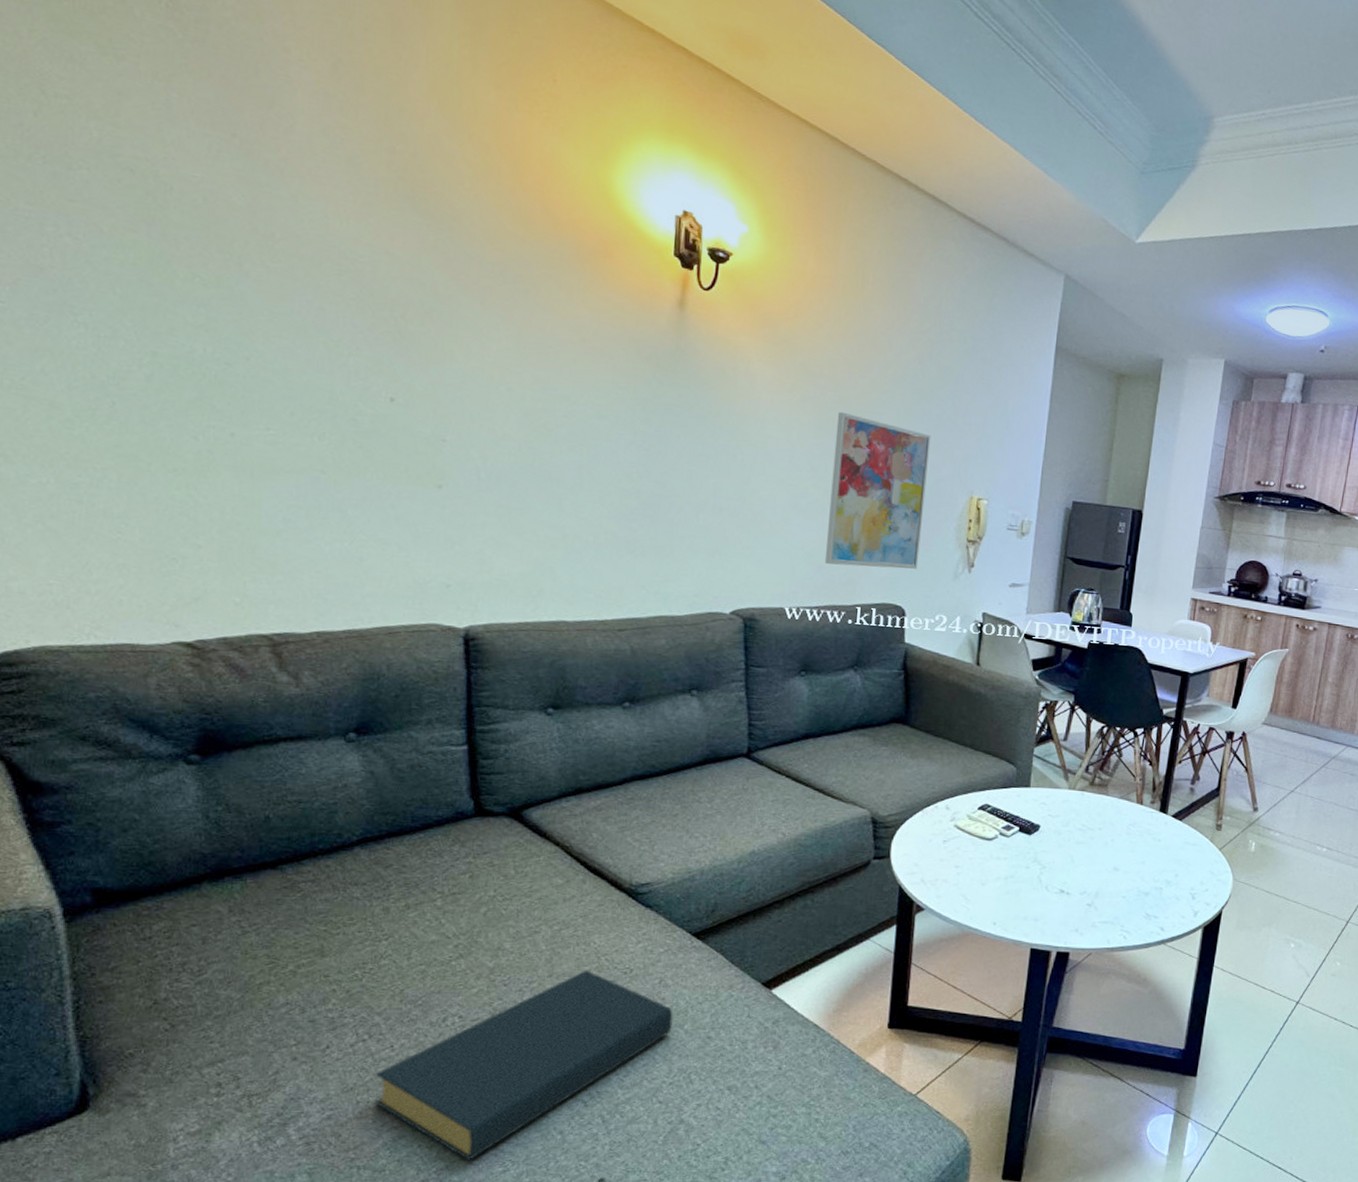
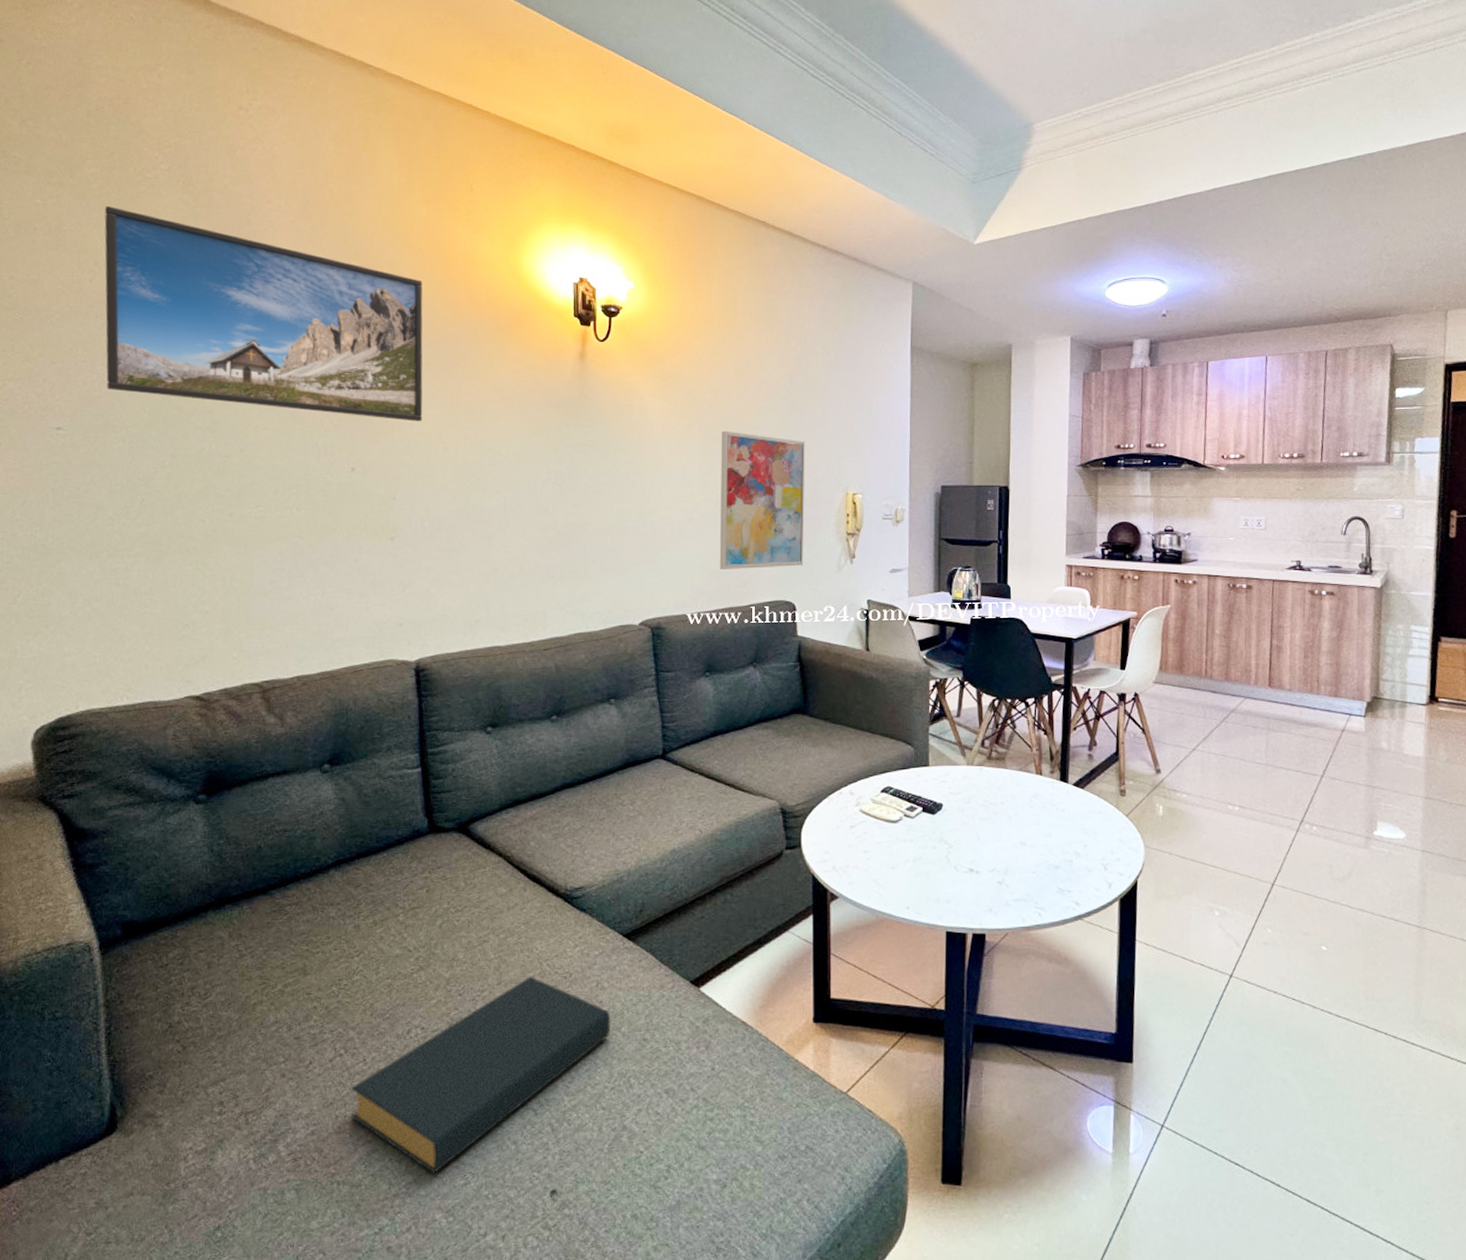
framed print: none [53,17,488,354] -> present [104,205,423,422]

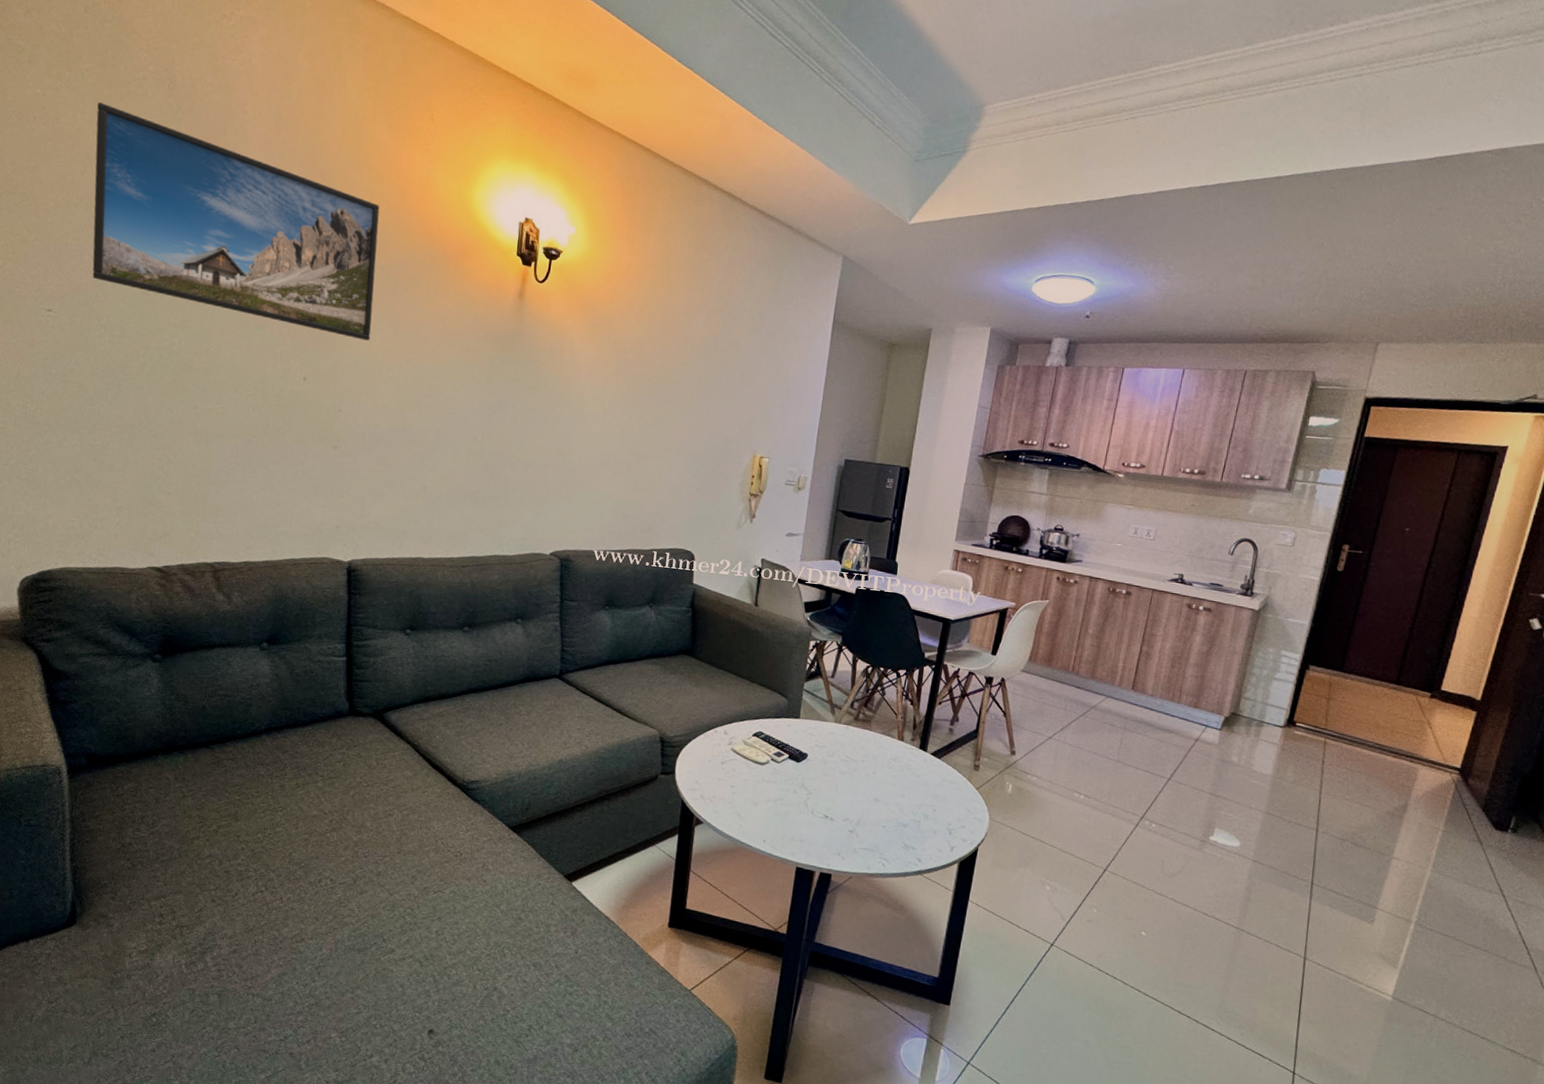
hardback book: present [350,976,611,1174] -> none [266,850,492,1000]
wall art: present [719,431,806,570] -> none [628,382,721,519]

